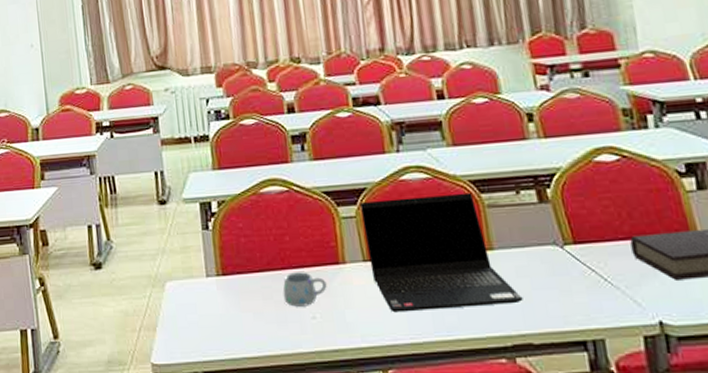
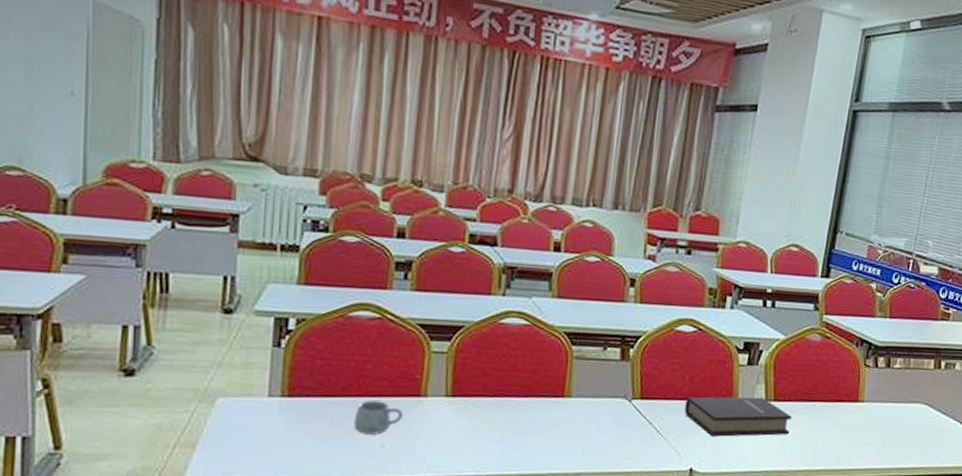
laptop computer: present [360,192,523,313] -> none [451,339,586,447]

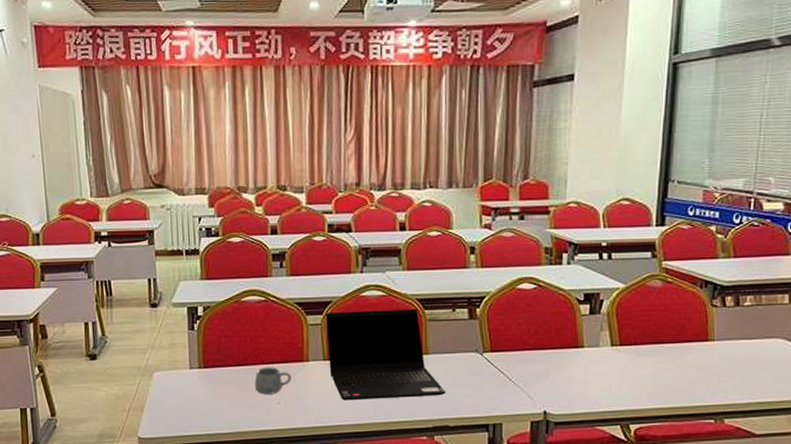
laptop computer: none [451,339,586,447] -> present [326,308,446,401]
book: present [684,397,792,437] -> none [533,343,639,381]

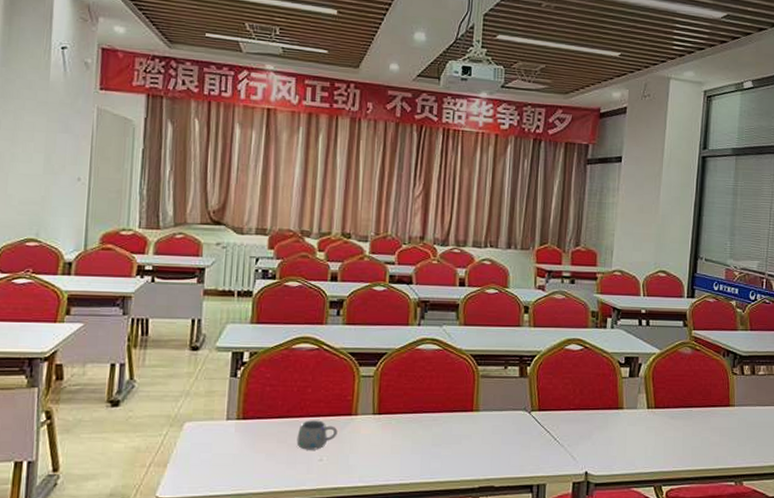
laptop computer: present [326,308,446,401] -> none [378,364,494,458]

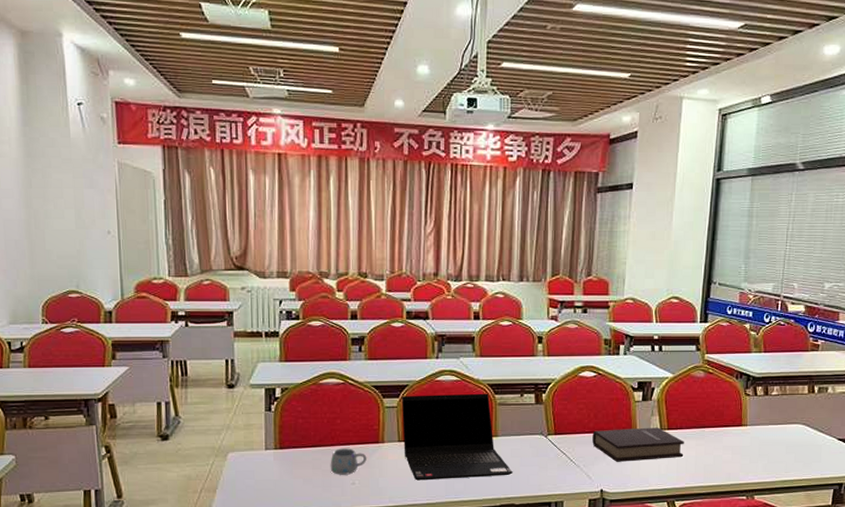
laptop computer: none [378,364,494,458] -> present [402,393,513,481]
book: none [577,405,671,442] -> present [592,427,684,462]

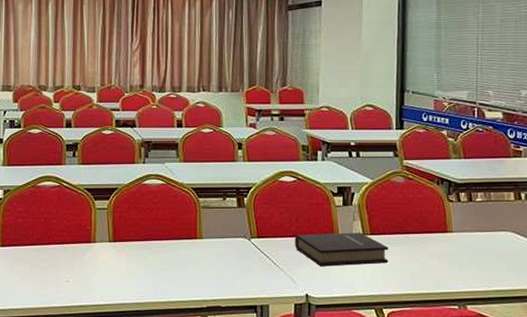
mug: present [330,448,367,475] -> none [46,247,80,273]
laptop computer: present [402,393,513,481] -> none [112,196,218,280]

